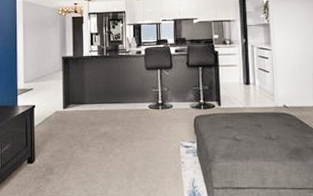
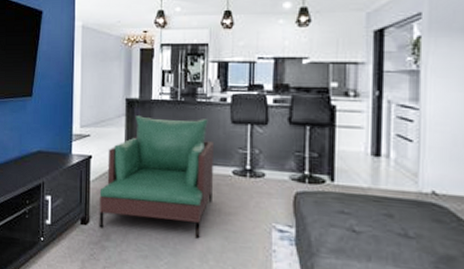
armchair: none [43,68,135,164] -> present [99,116,215,239]

